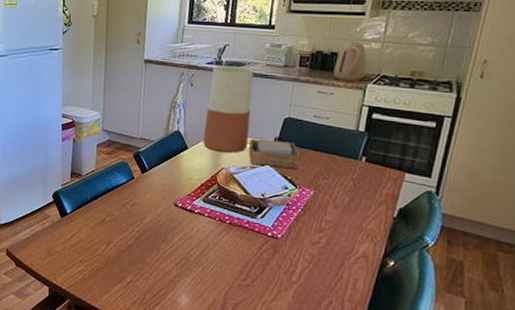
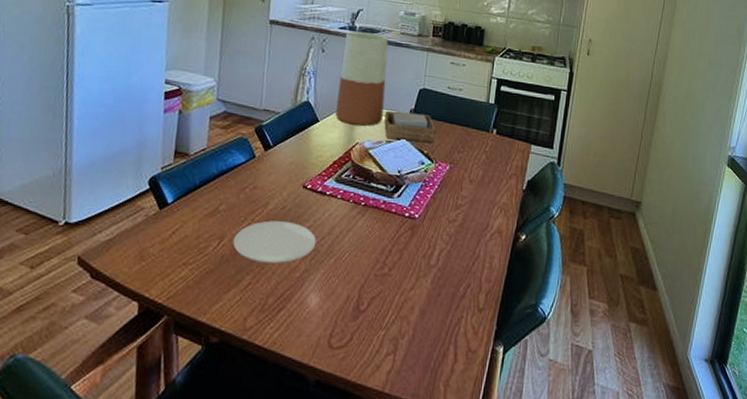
plate: none [117,231,186,268] -> present [232,220,316,264]
kettle: present [333,40,366,82] -> none [464,14,493,54]

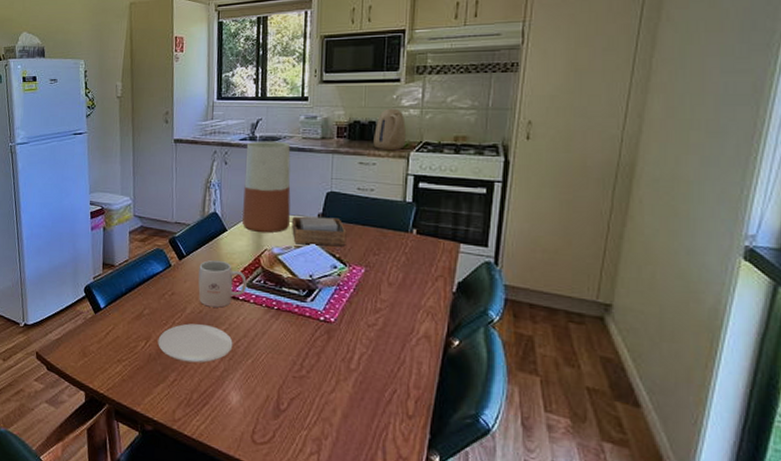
mug: none [283,152,336,203] -> present [198,260,247,308]
kettle: none [464,14,493,54] -> present [373,108,407,151]

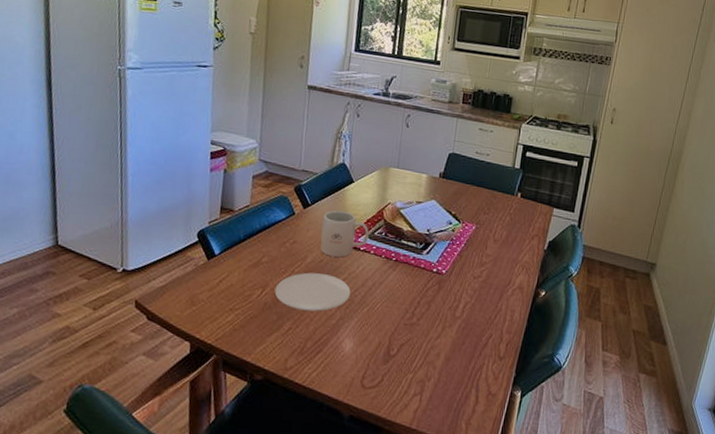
vase: present [242,141,291,233] -> none [369,97,421,188]
napkin holder: present [292,216,347,246] -> none [415,173,463,204]
kettle: present [373,108,407,151] -> none [492,82,521,121]

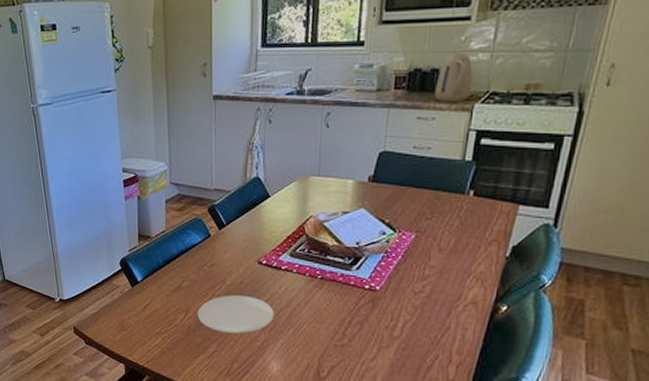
mug: present [320,210,369,258] -> none [239,228,290,278]
kettle: none [492,82,521,121] -> present [434,52,473,103]

